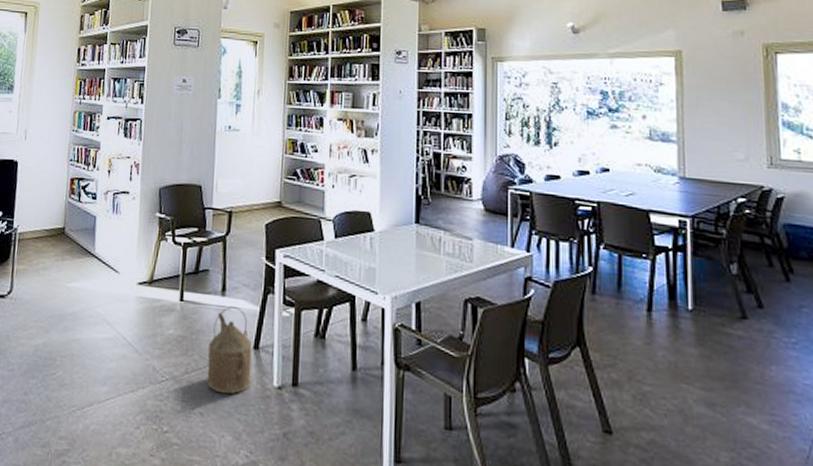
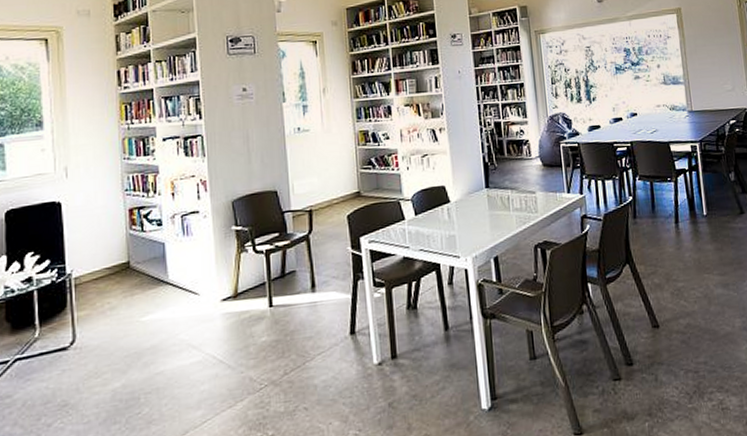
watering can: present [207,306,253,394] -> none [305,299,351,384]

